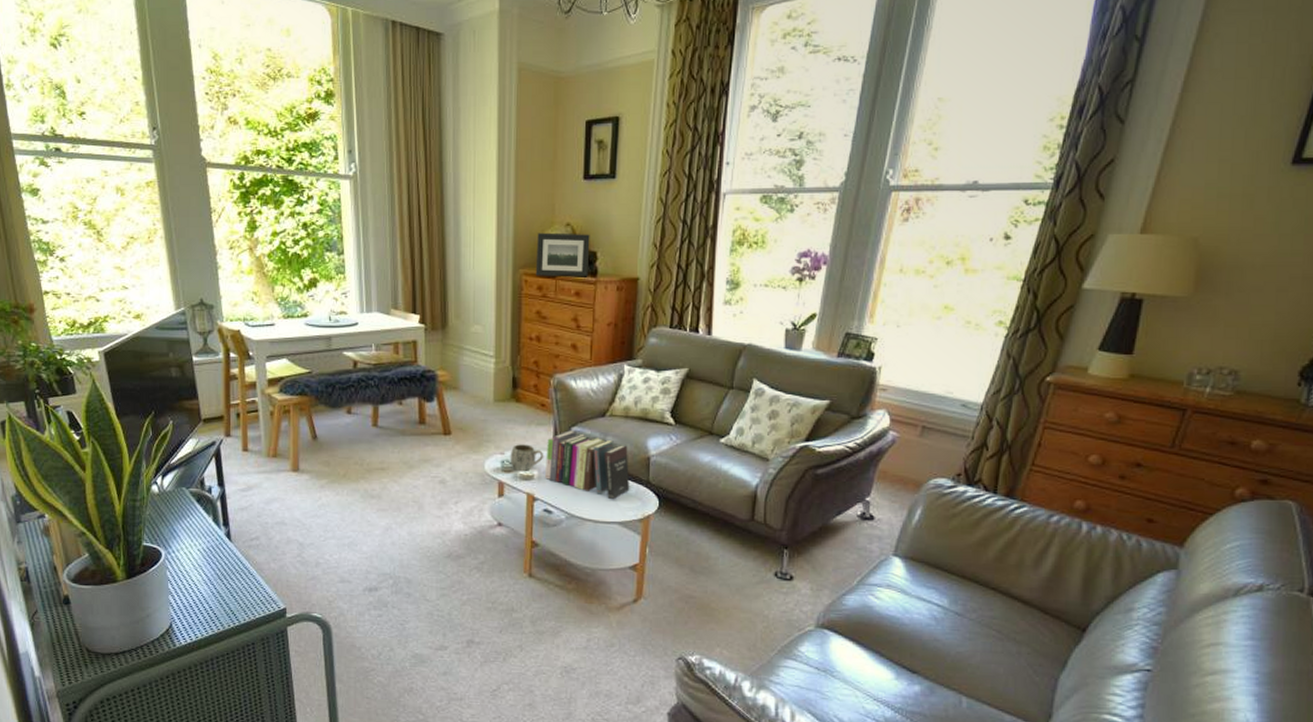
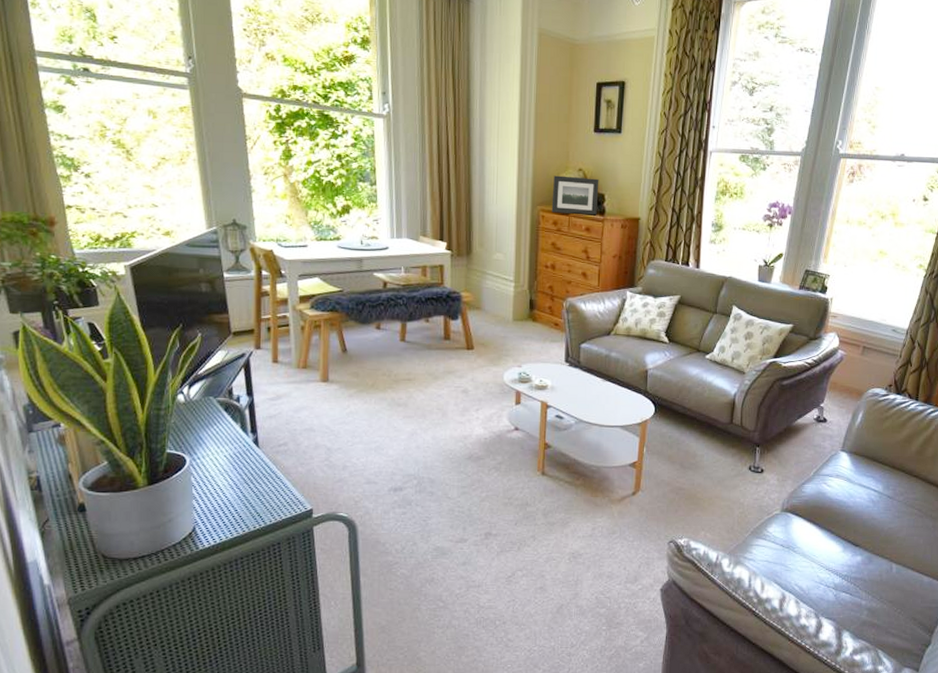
mug: present [510,444,544,472] -> none [526,358,557,383]
books: present [545,429,630,500] -> none [558,346,631,407]

